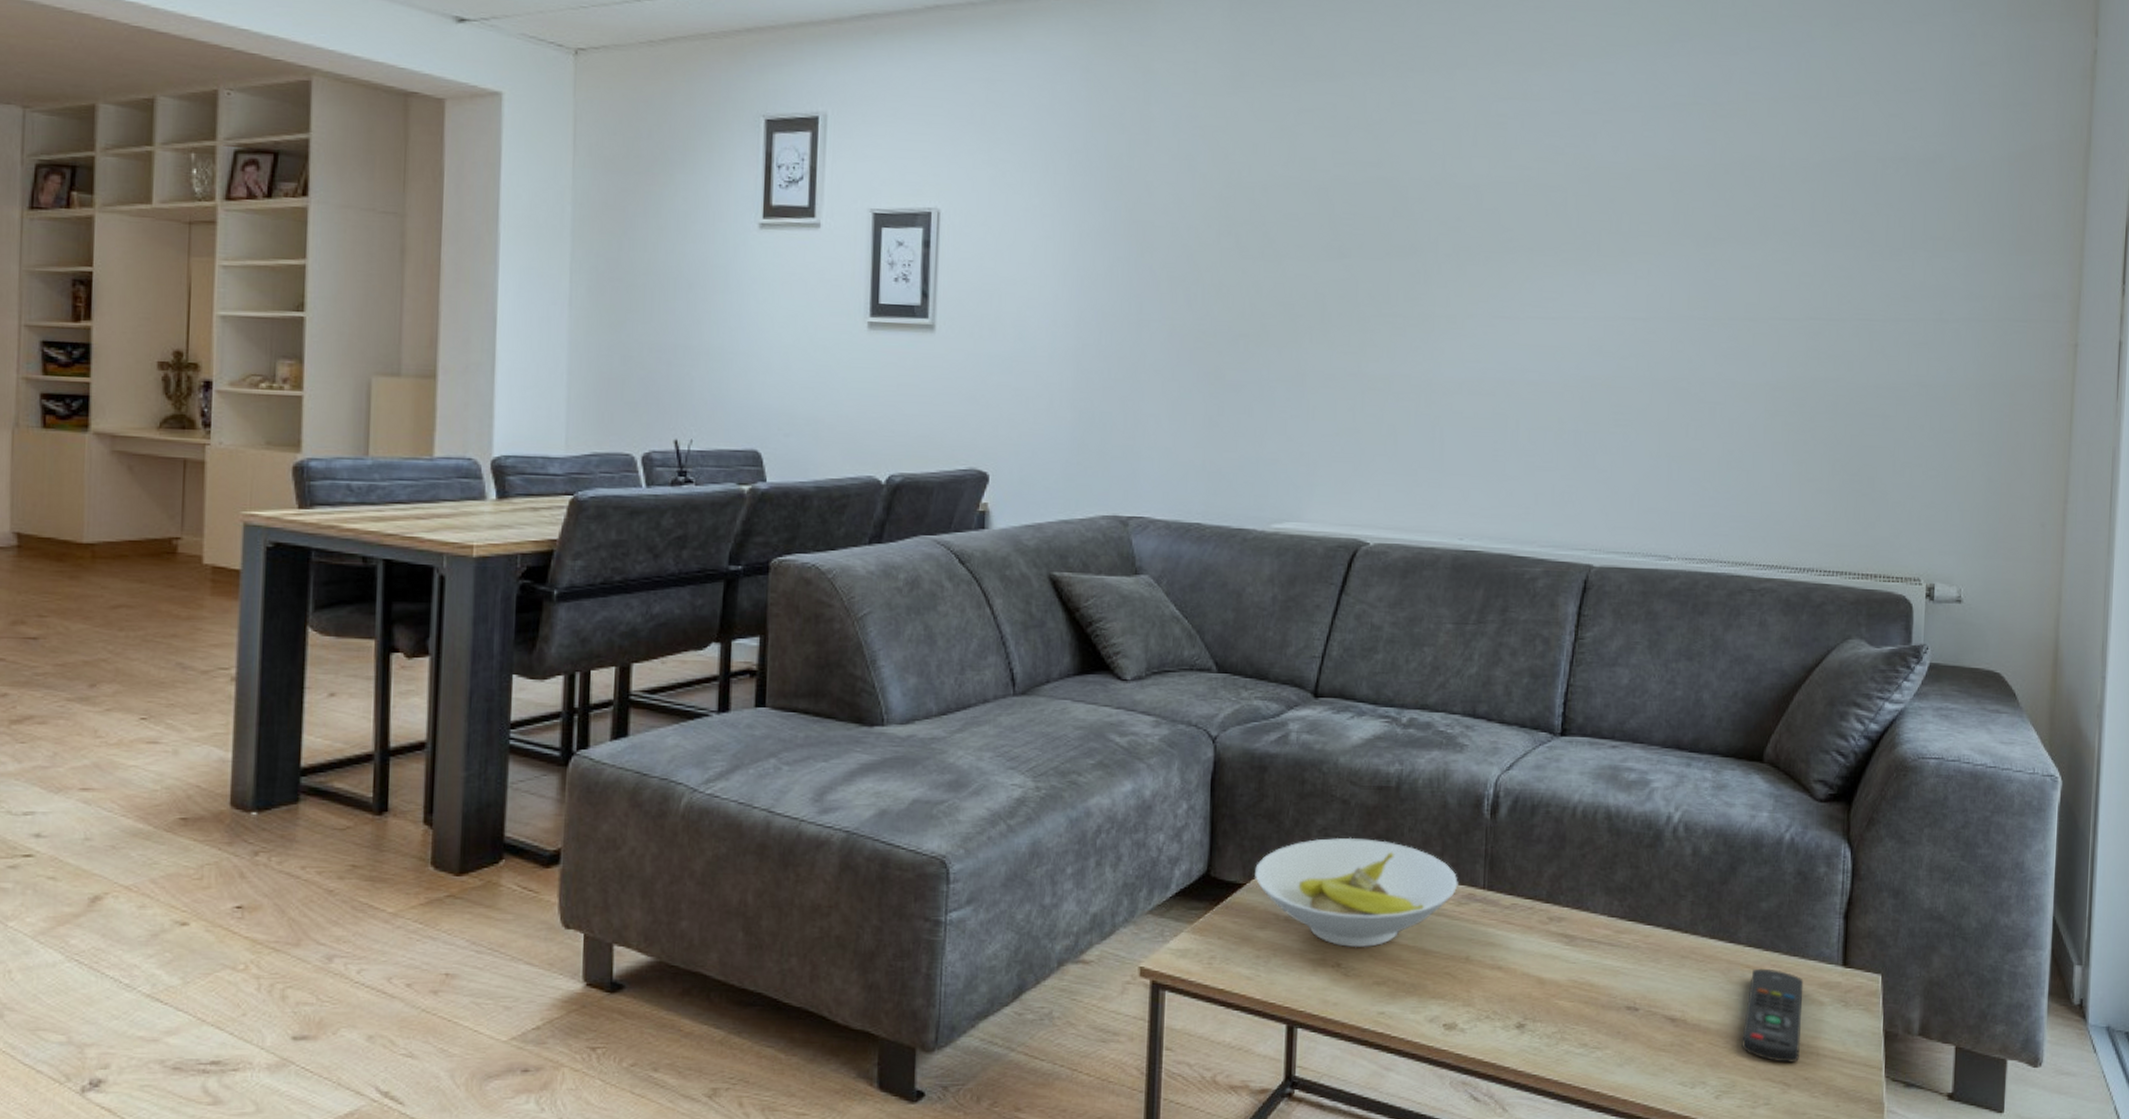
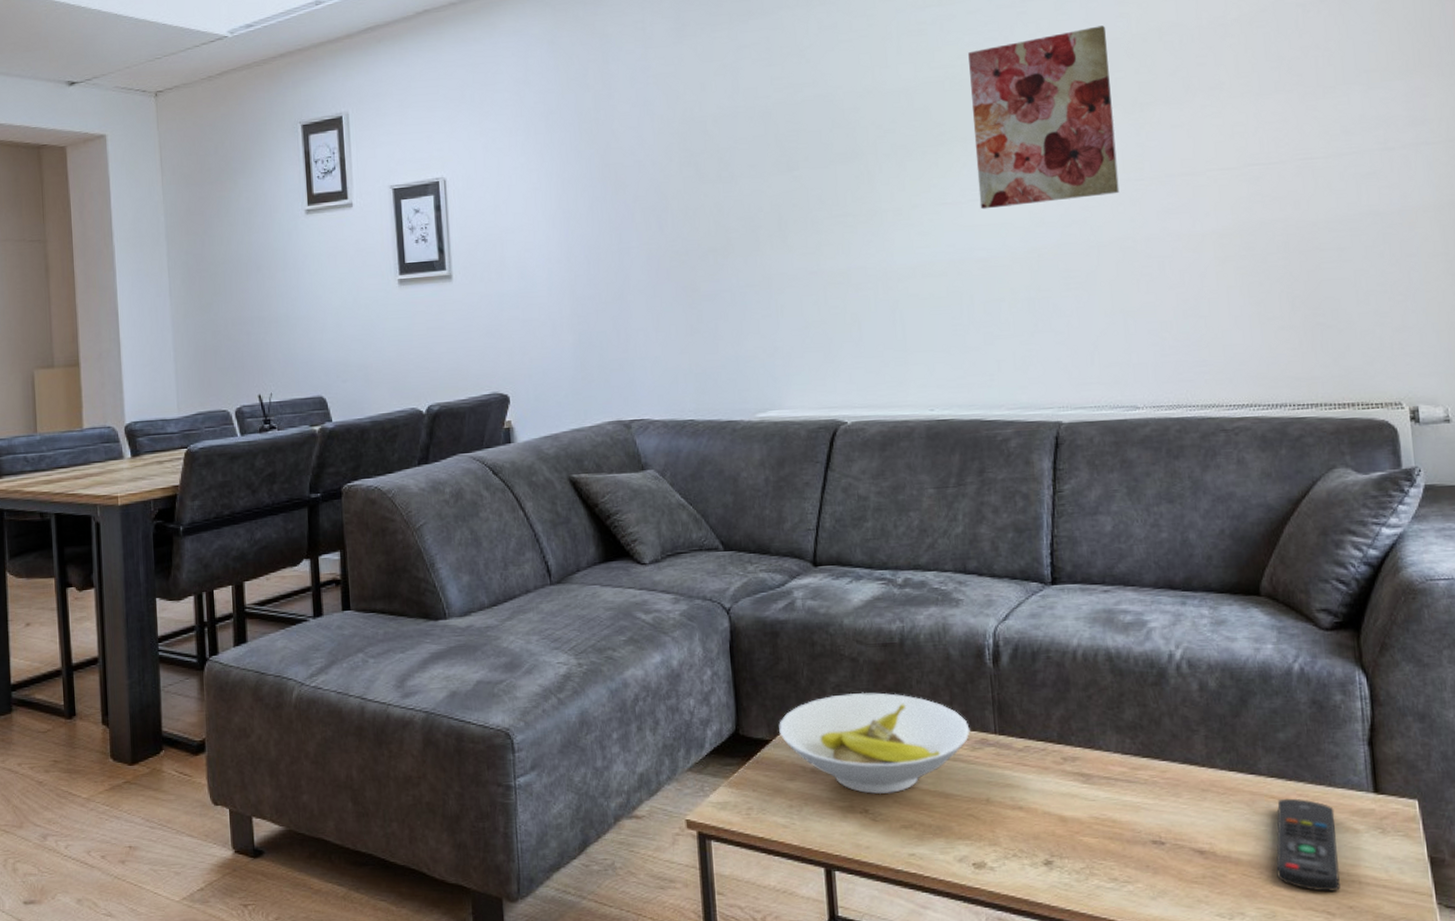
wall art: none [1538,148,1689,331] -> present [968,25,1120,209]

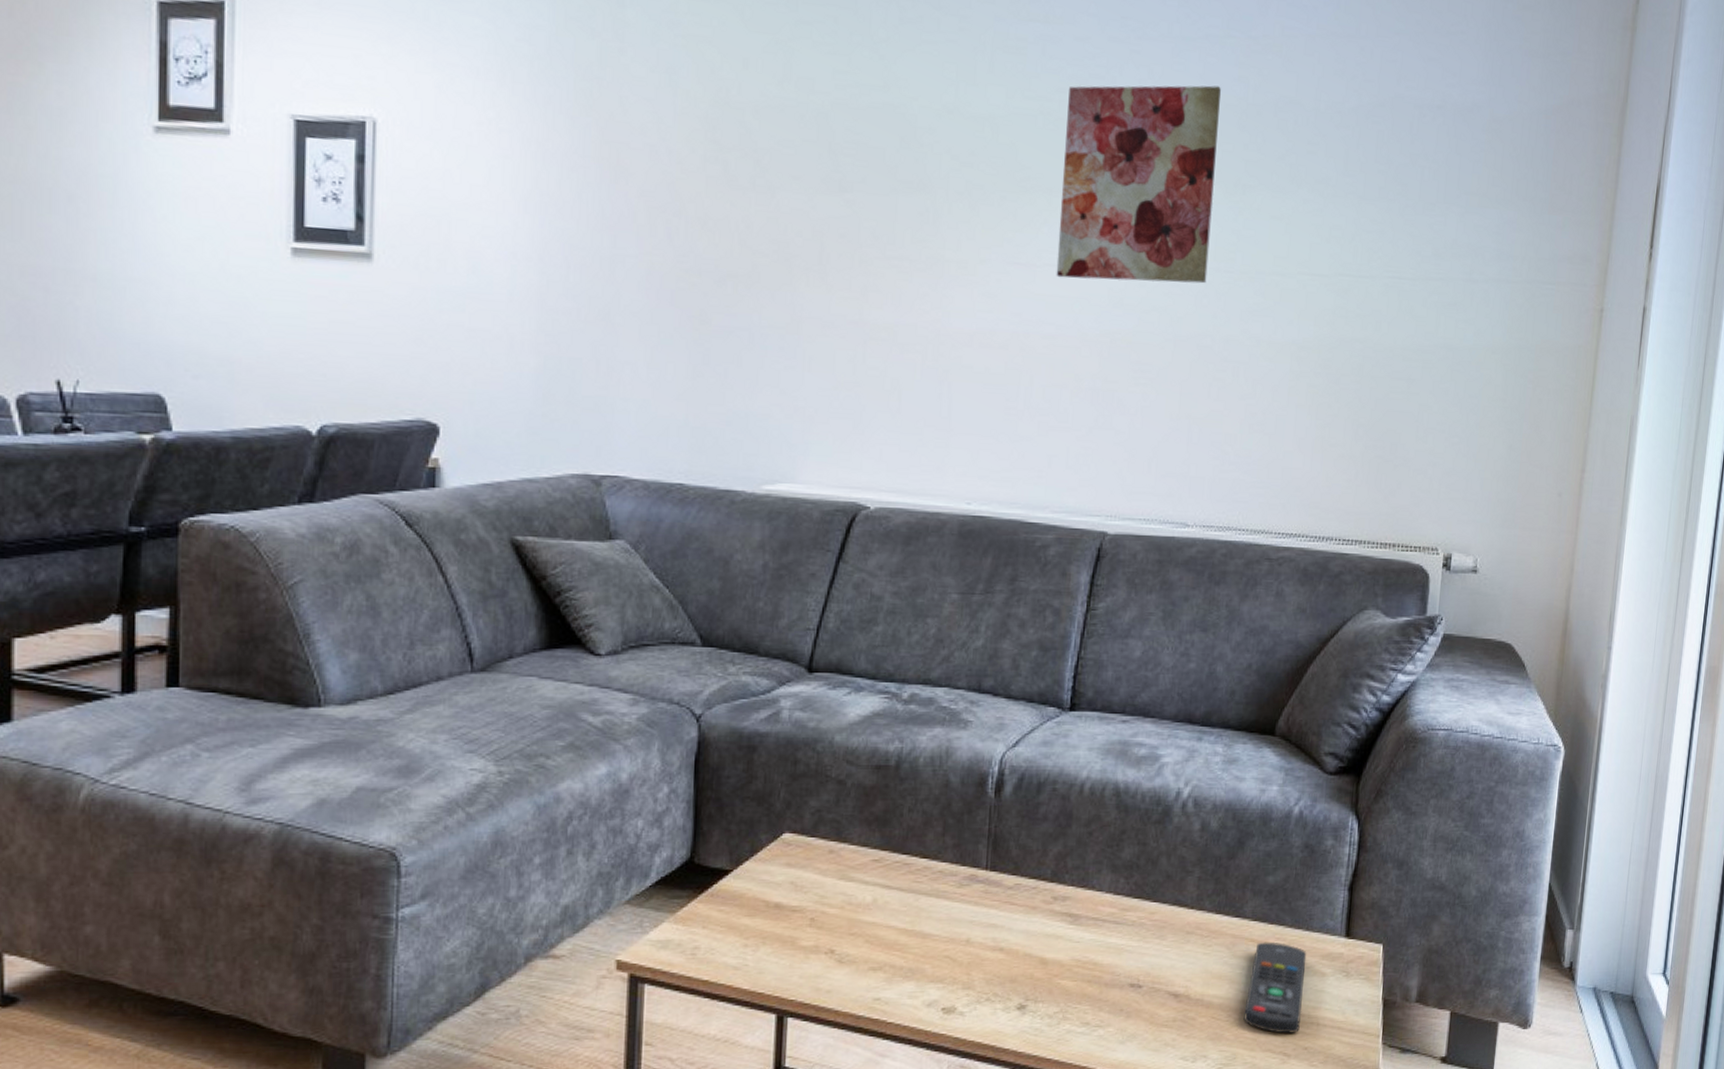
bowl: present [779,692,970,795] -> none [742,819,960,934]

